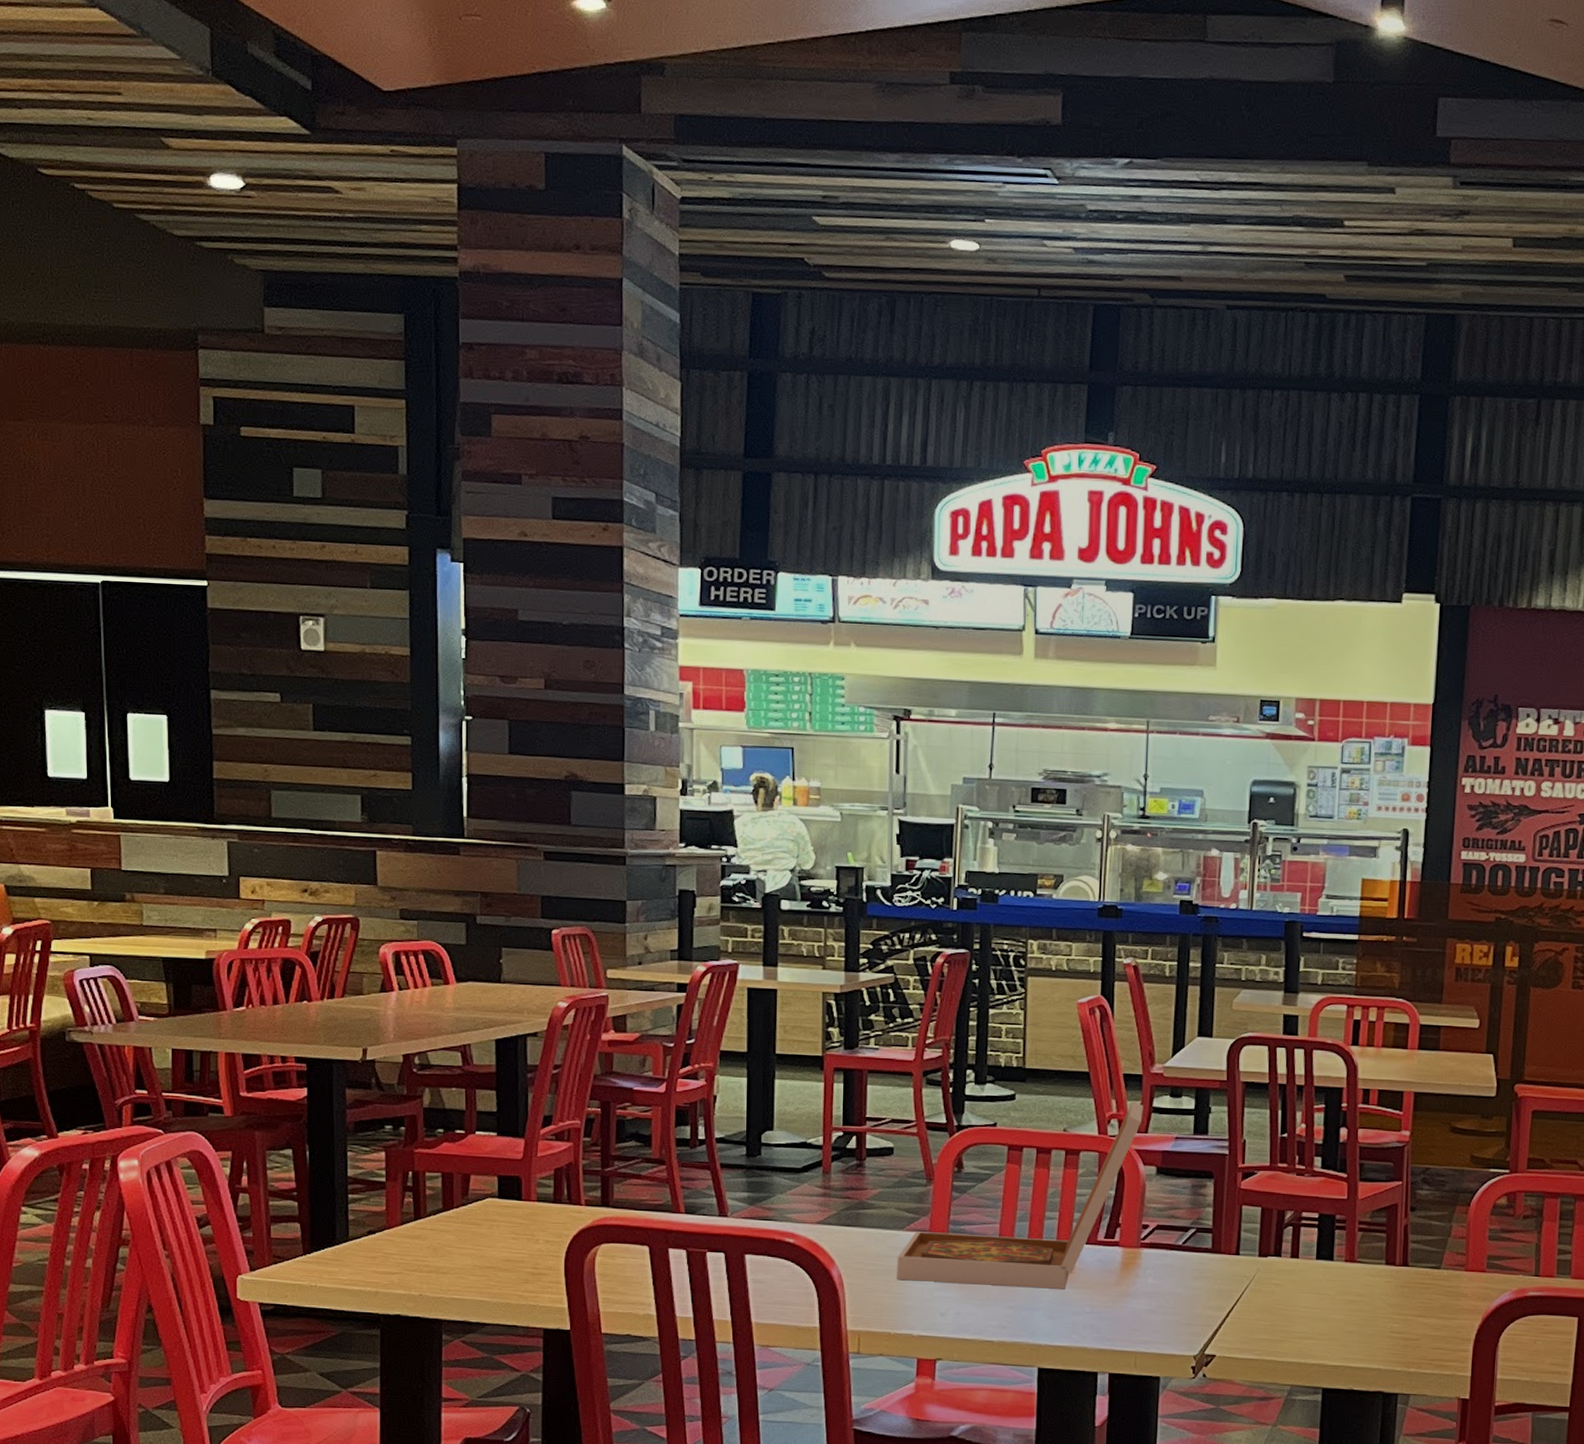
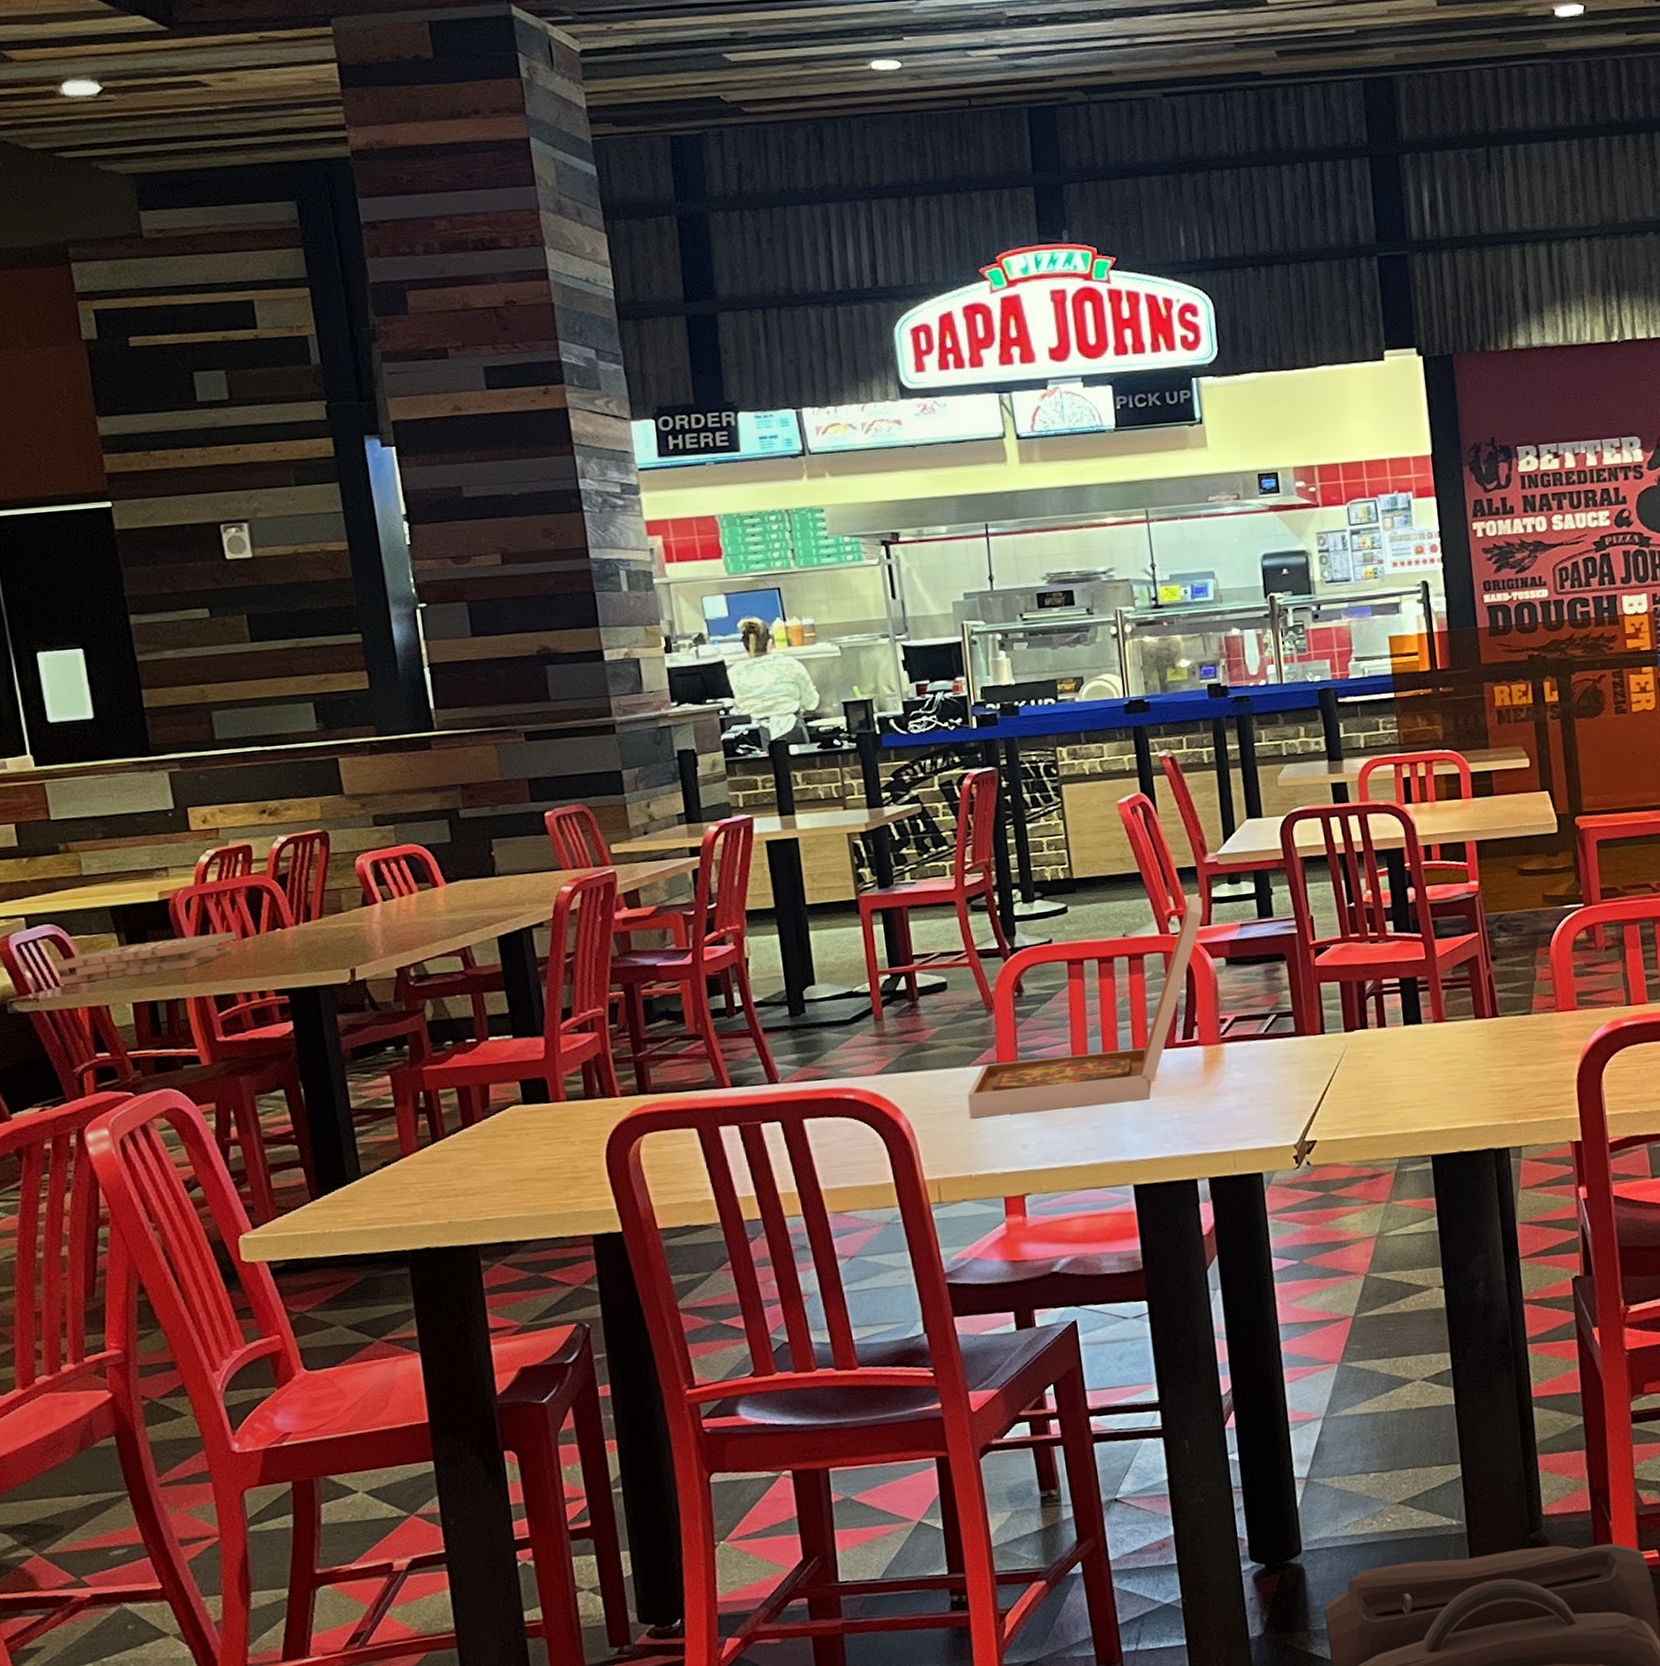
pizza box: none [110,994,269,1025] -> present [55,932,237,986]

